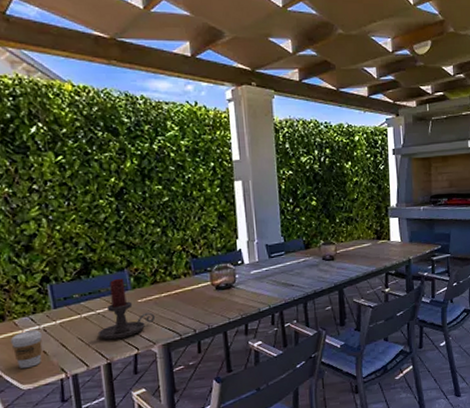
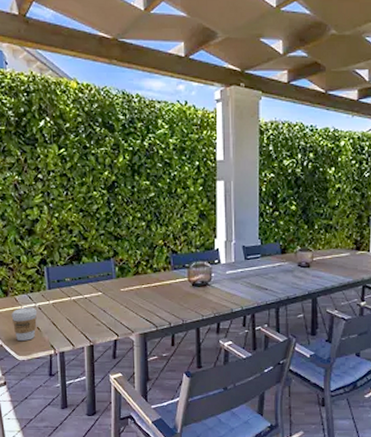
candle holder: present [97,278,156,340] -> none [84,266,135,324]

